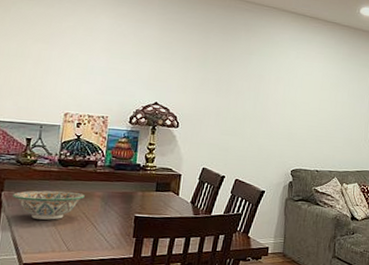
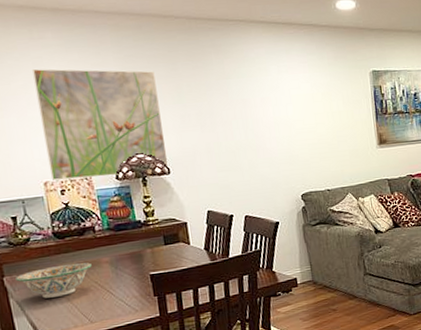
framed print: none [72,14,188,122] -> present [33,68,169,180]

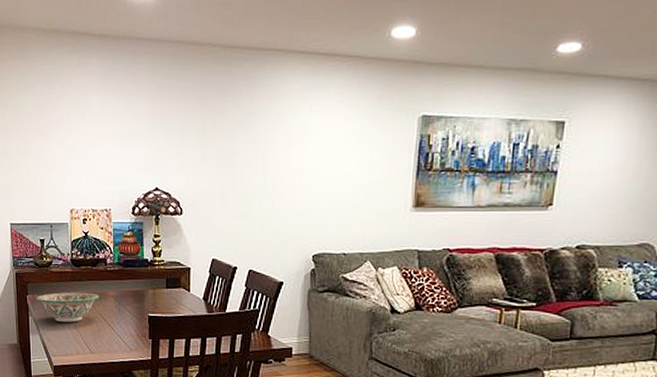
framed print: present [33,68,169,180] -> none [76,95,183,210]

